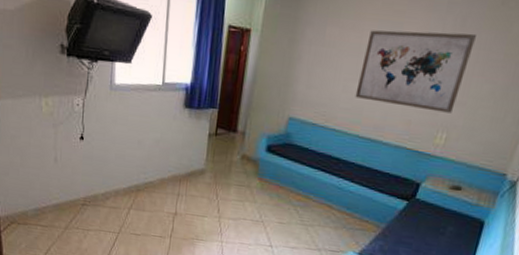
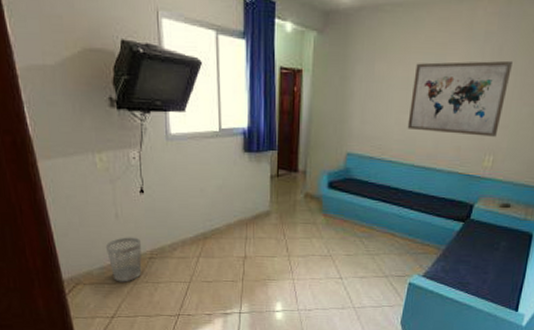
wastebasket: none [42,181,76,226] -> present [105,237,142,282]

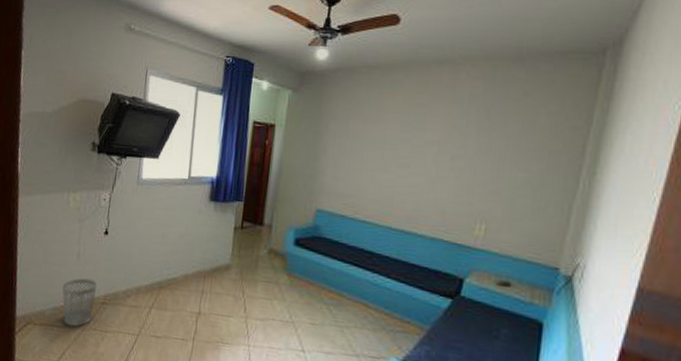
wall art: present [407,60,513,137] -> none [383,122,502,203]

